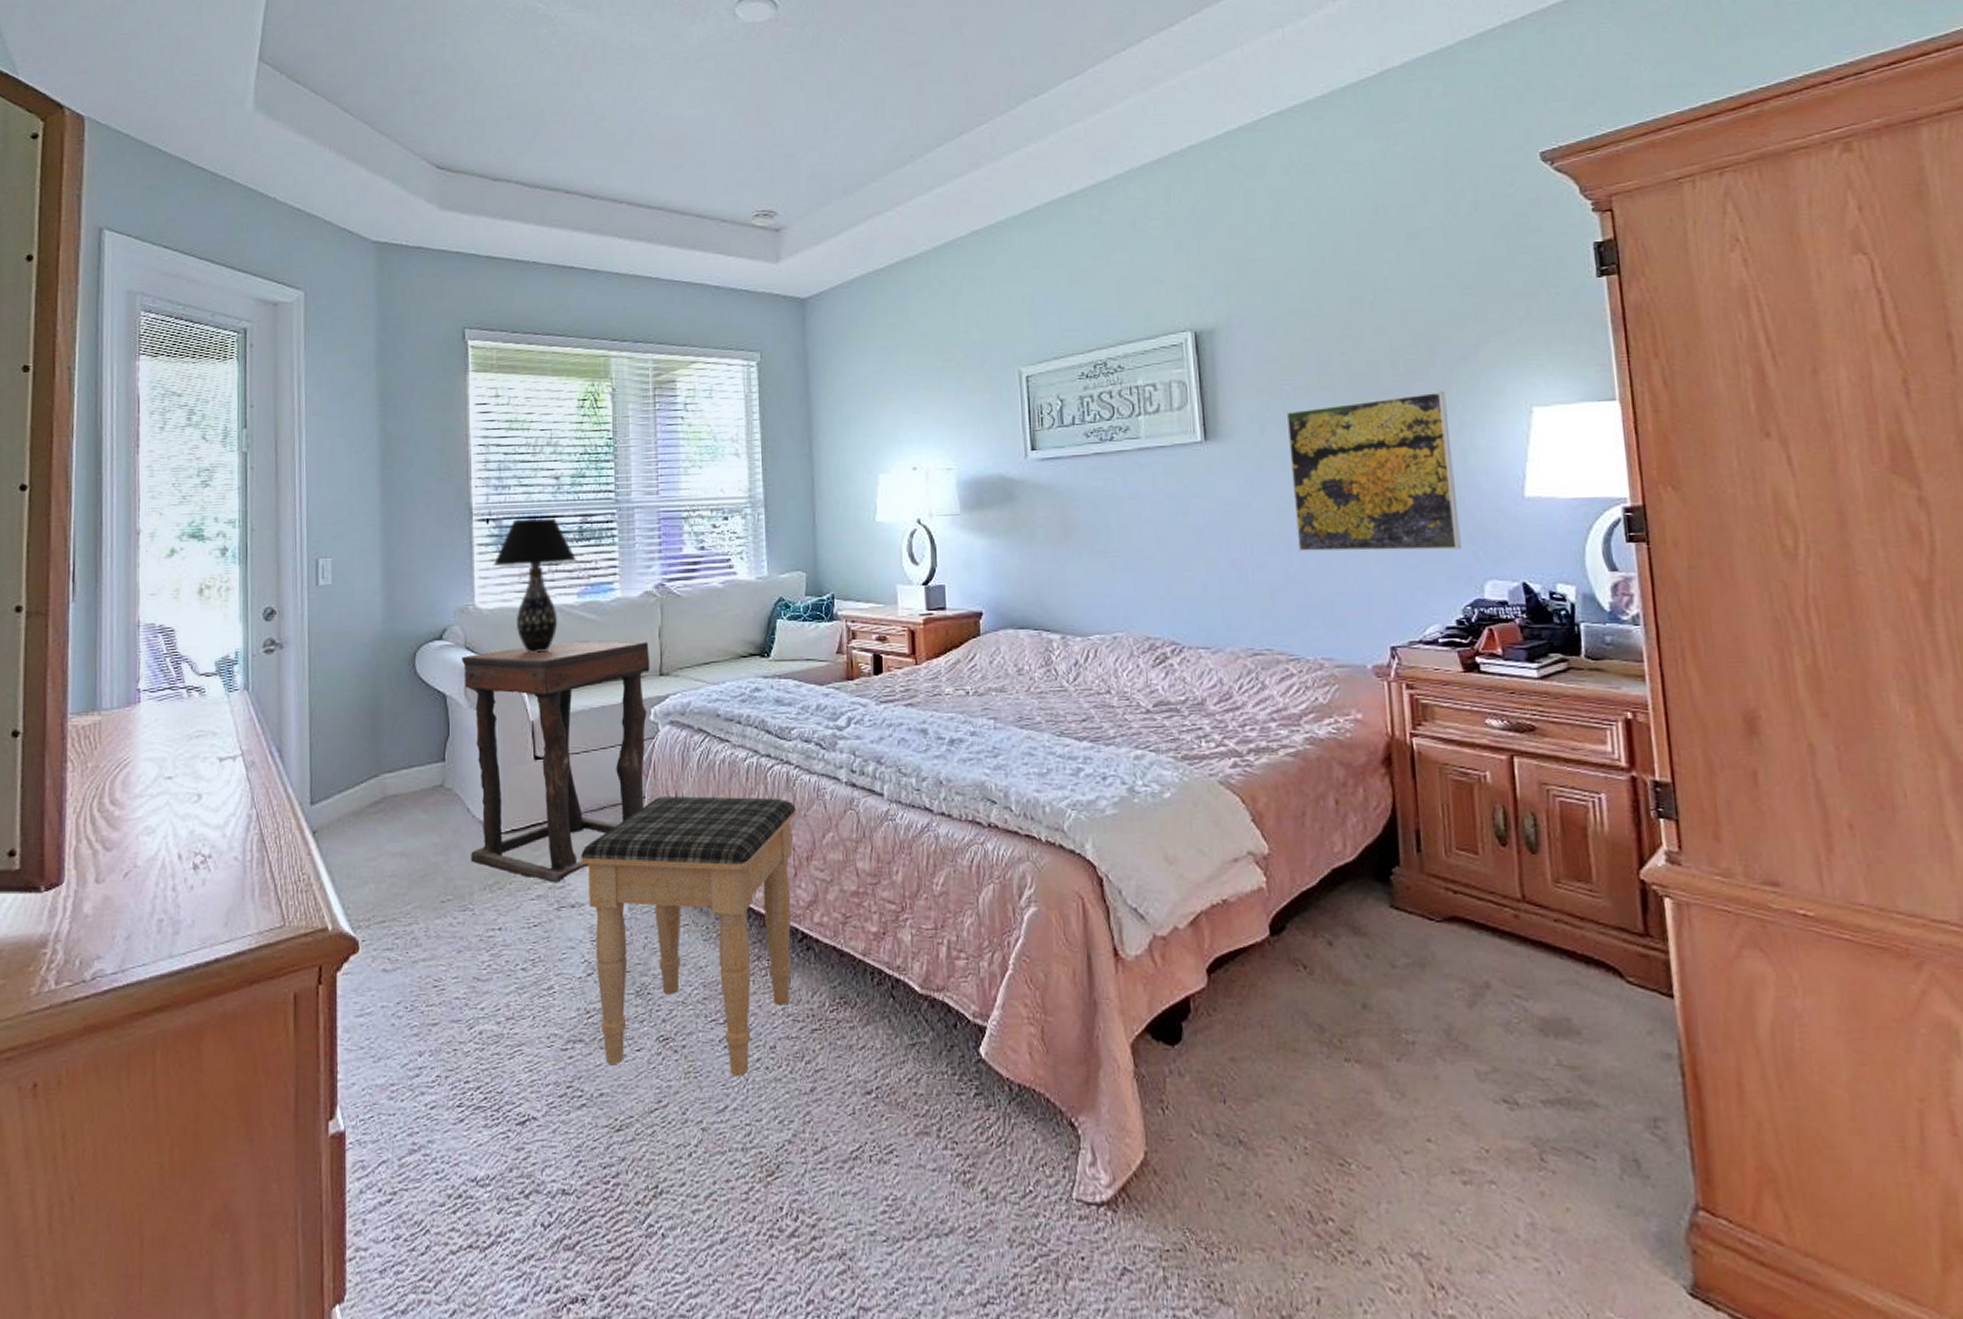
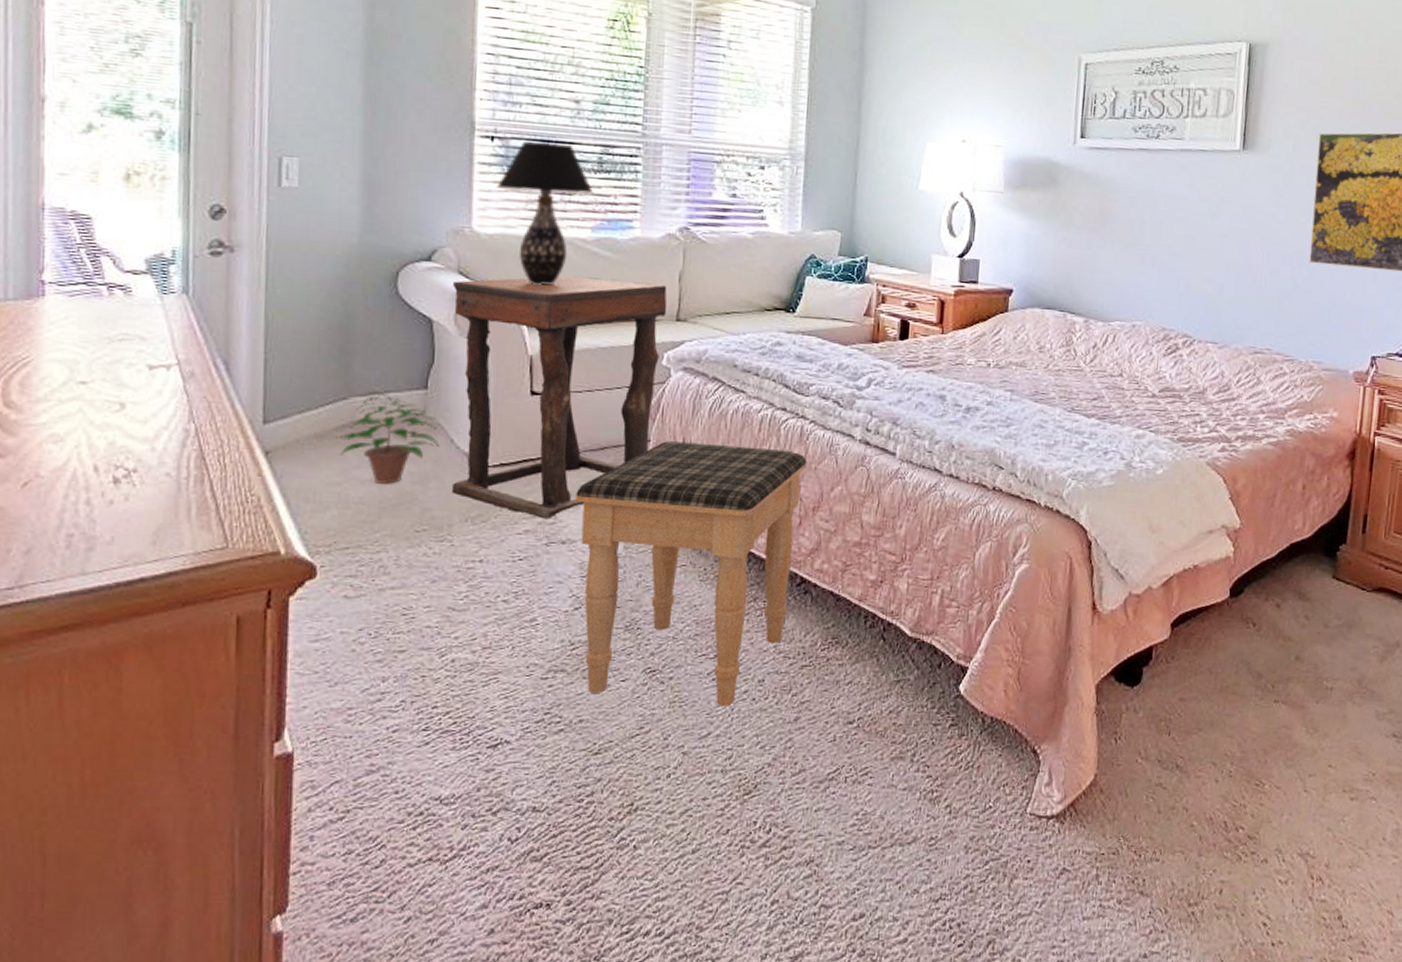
potted plant: none [370,766,458,856] -> present [336,391,440,484]

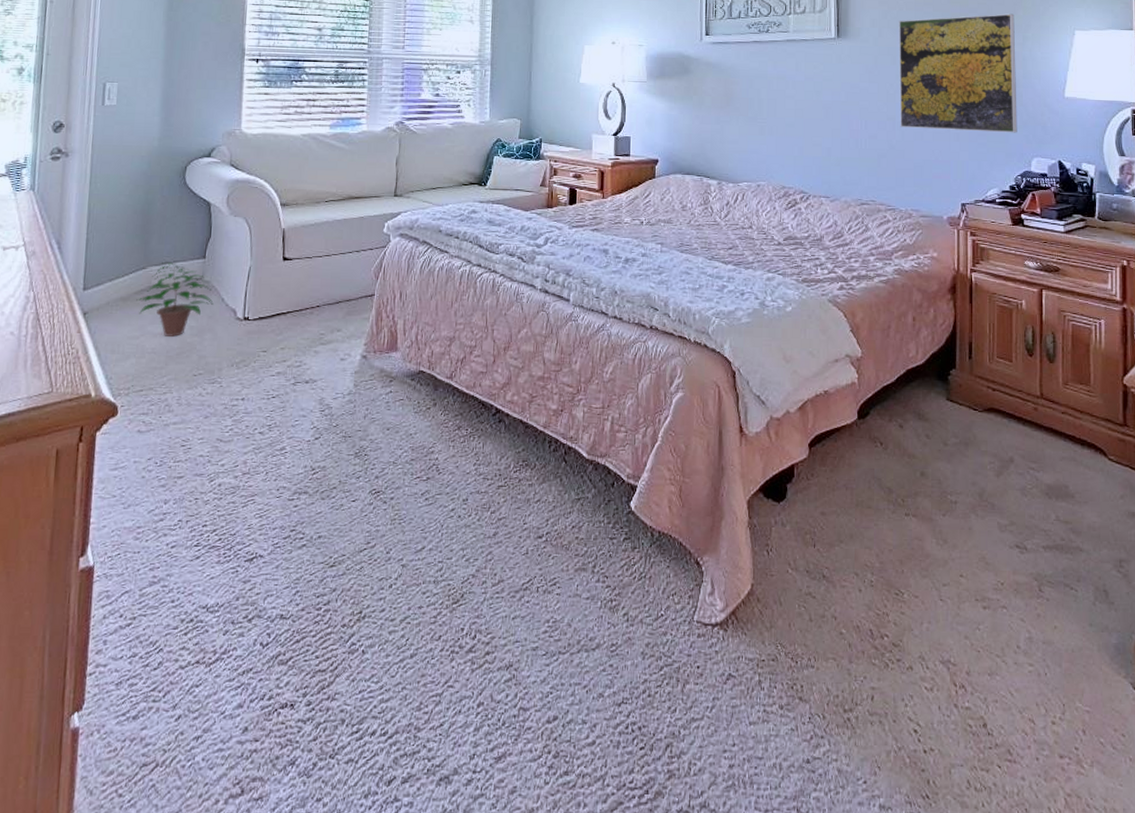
side table: present [452,276,668,518] -> none [222,164,387,362]
table lamp: present [496,140,594,285] -> none [259,61,332,172]
footstool: present [575,441,807,707] -> none [316,295,499,523]

